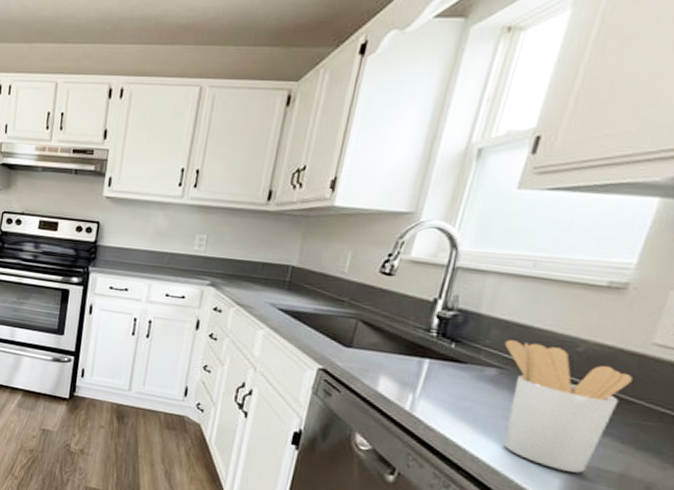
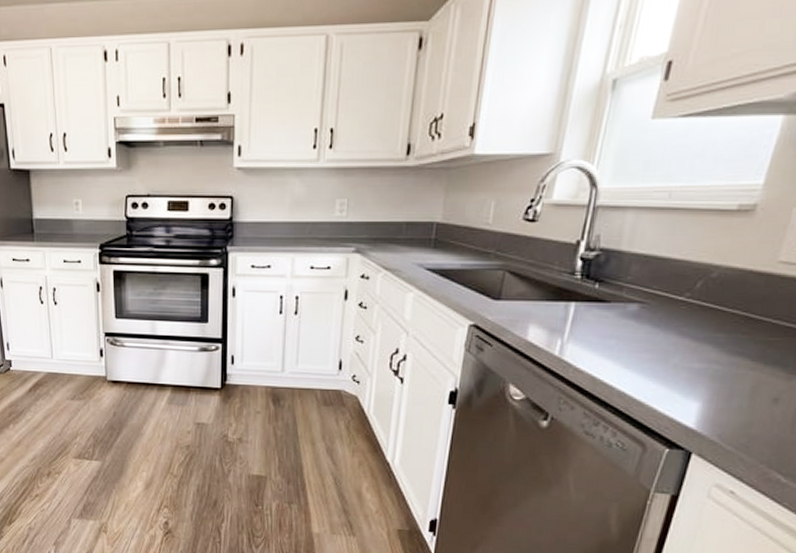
utensil holder: present [503,340,632,473] -> none [644,274,761,394]

